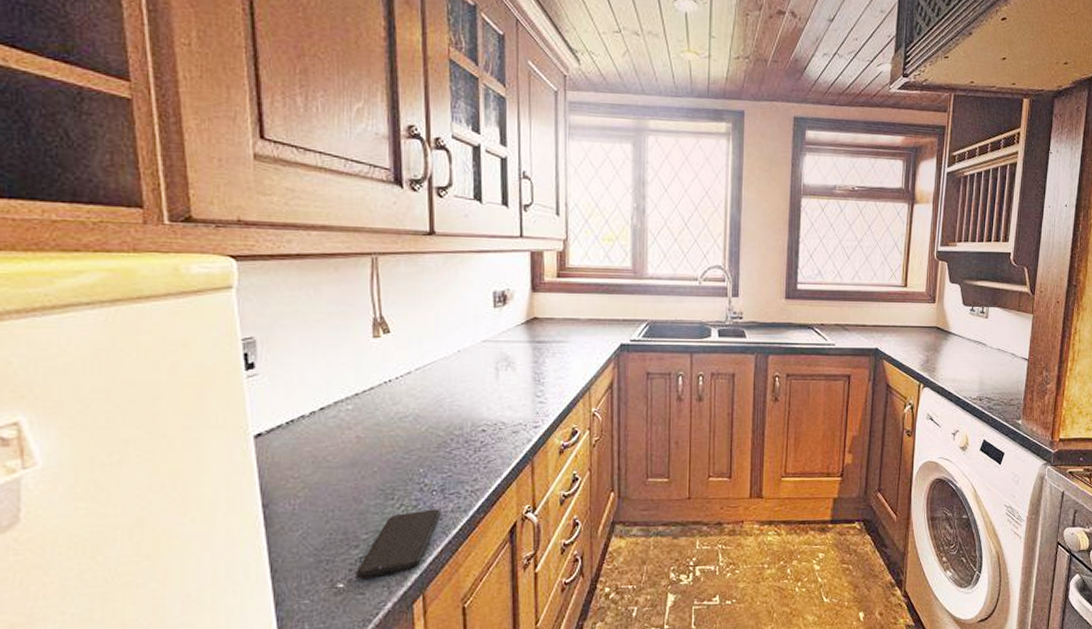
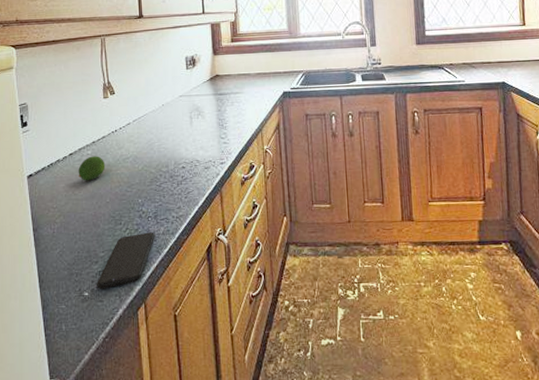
fruit: none [332,412,373,444] -> present [78,156,106,181]

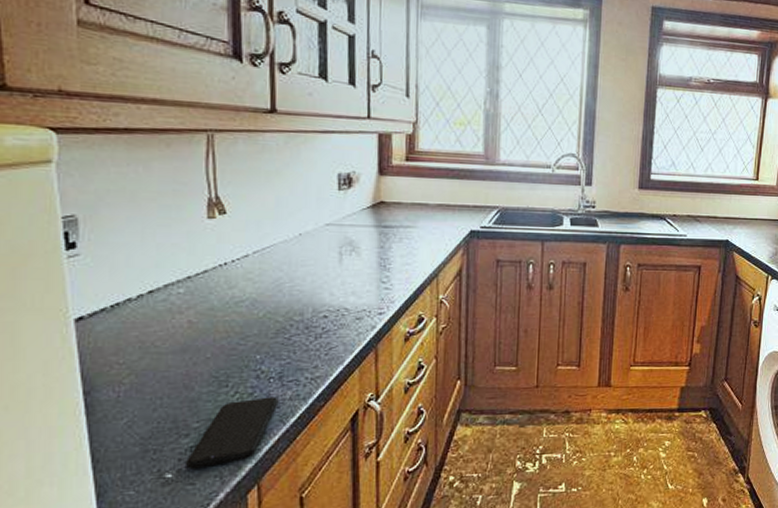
fruit: present [78,156,106,181] -> none [162,296,207,329]

